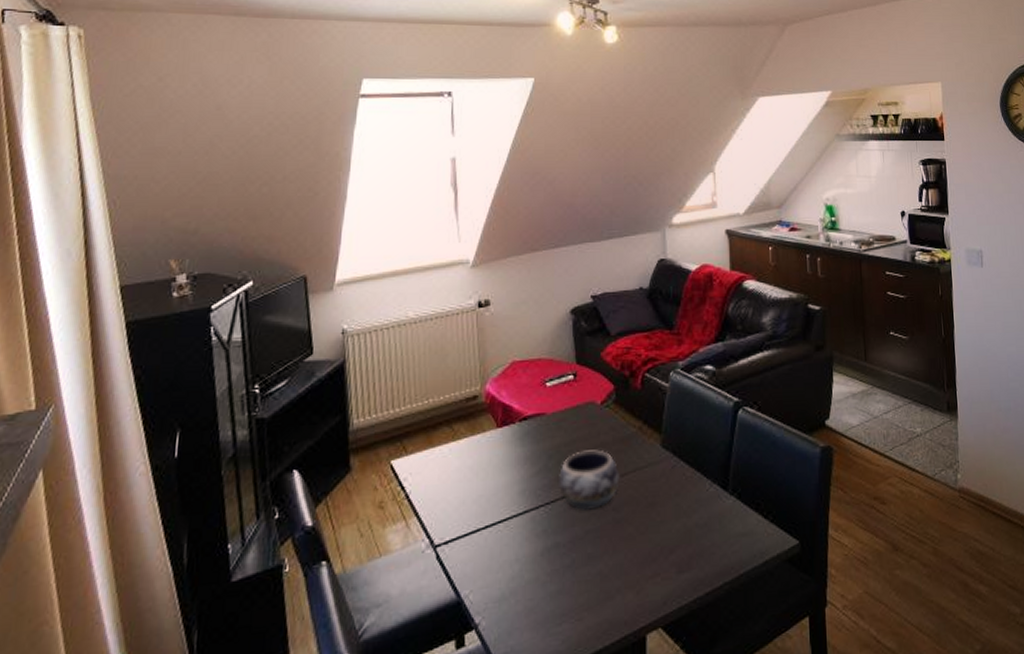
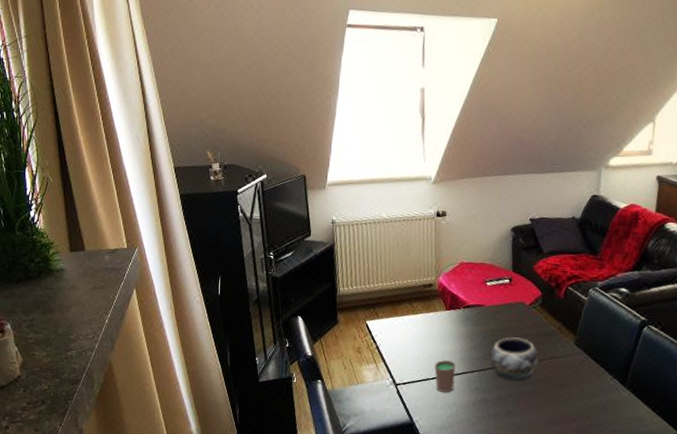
cup: none [486,497,515,546] -> present [434,360,456,393]

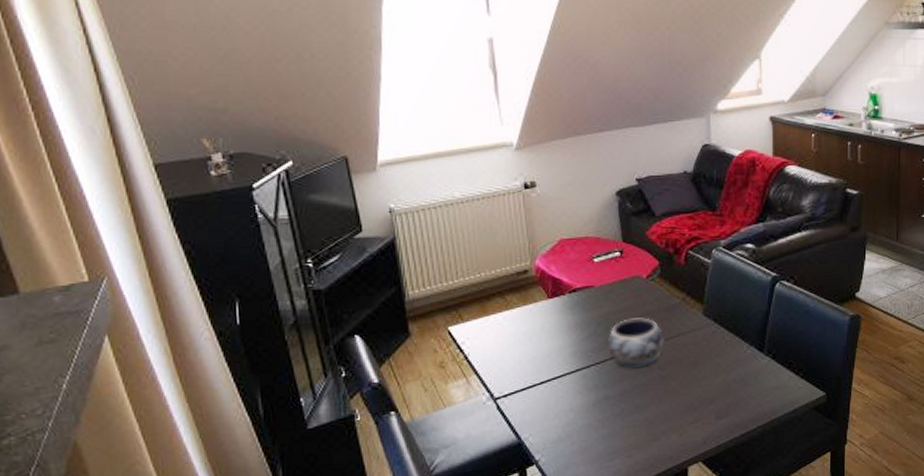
cup: present [434,360,456,393] -> none [541,358,568,398]

